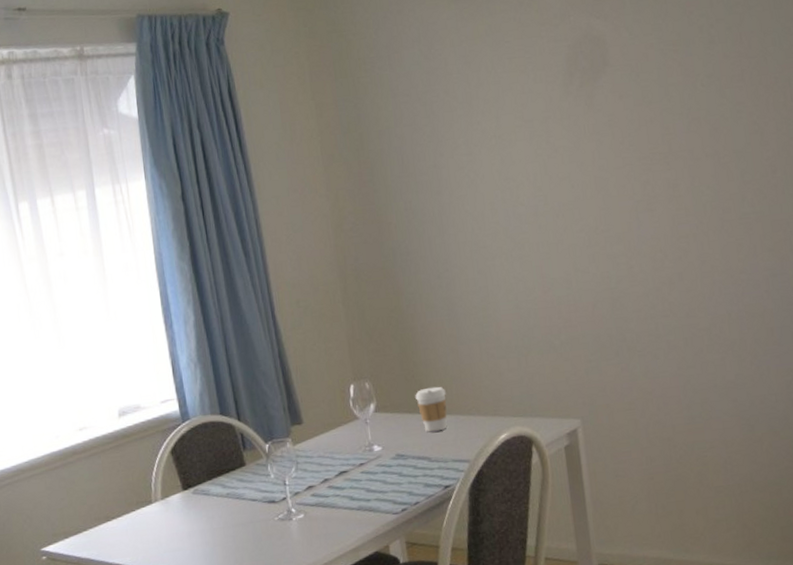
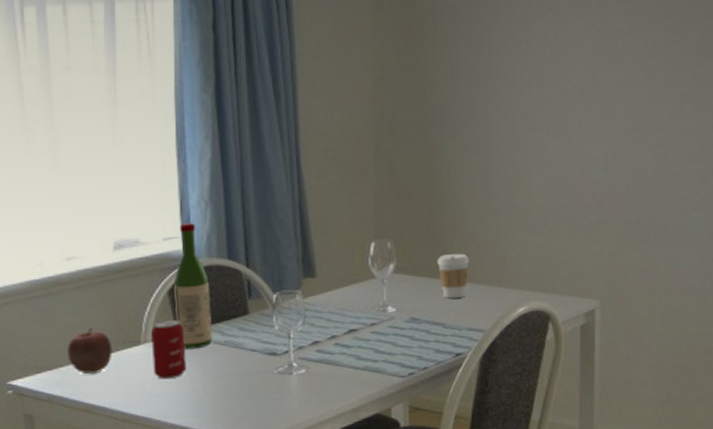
apple: none [88,491,129,536] -> present [66,328,112,374]
beverage can: none [159,476,195,535] -> present [150,319,186,380]
wine bottle: none [174,384,216,504] -> present [174,223,212,349]

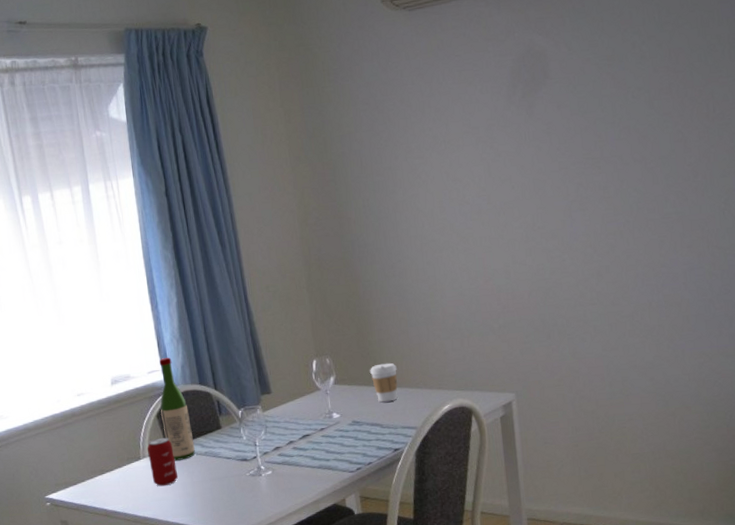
apple: present [66,328,112,374] -> none [85,449,120,486]

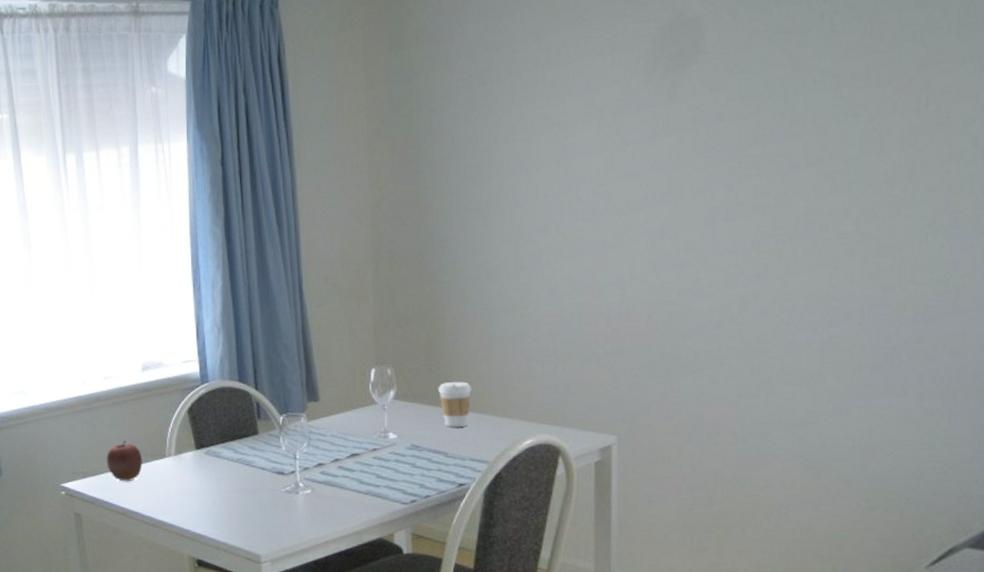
apple: none [85,449,120,486] -> present [106,440,143,482]
beverage can: present [147,437,178,487] -> none [173,436,204,491]
wine bottle: present [159,357,195,461] -> none [193,347,227,464]

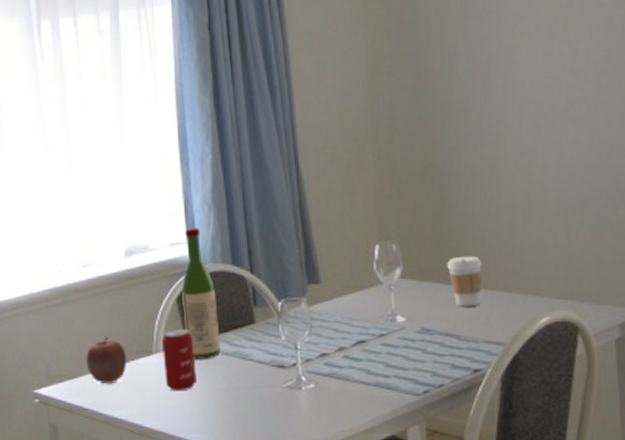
beverage can: none [173,436,204,491] -> present [161,328,196,392]
wine bottle: none [193,347,227,464] -> present [182,228,221,360]

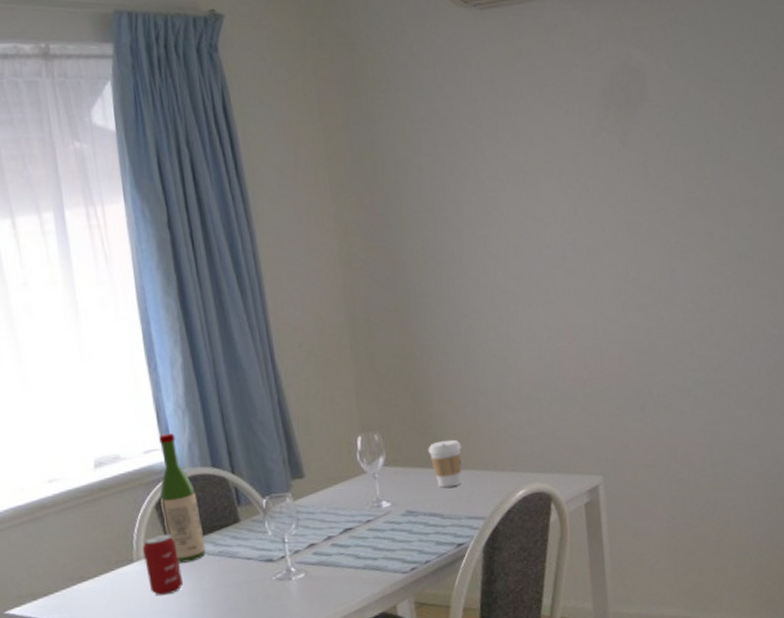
apple: present [85,336,127,384] -> none [59,549,107,597]

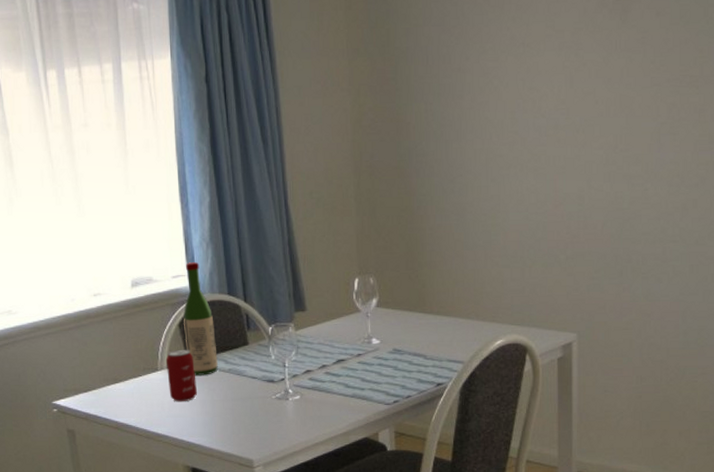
coffee cup: present [428,439,462,488] -> none [417,288,447,331]

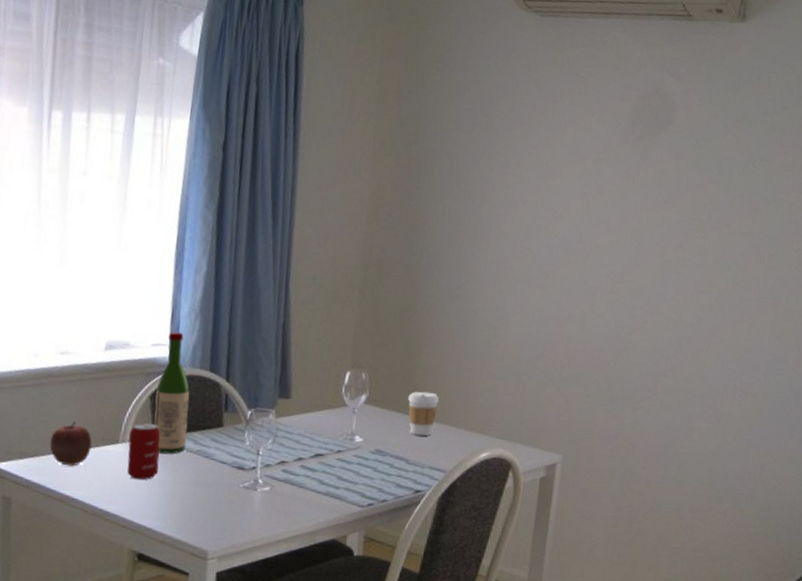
apple: none [97,356,135,397] -> present [49,421,92,467]
coffee cup: none [417,288,447,331] -> present [408,391,439,436]

